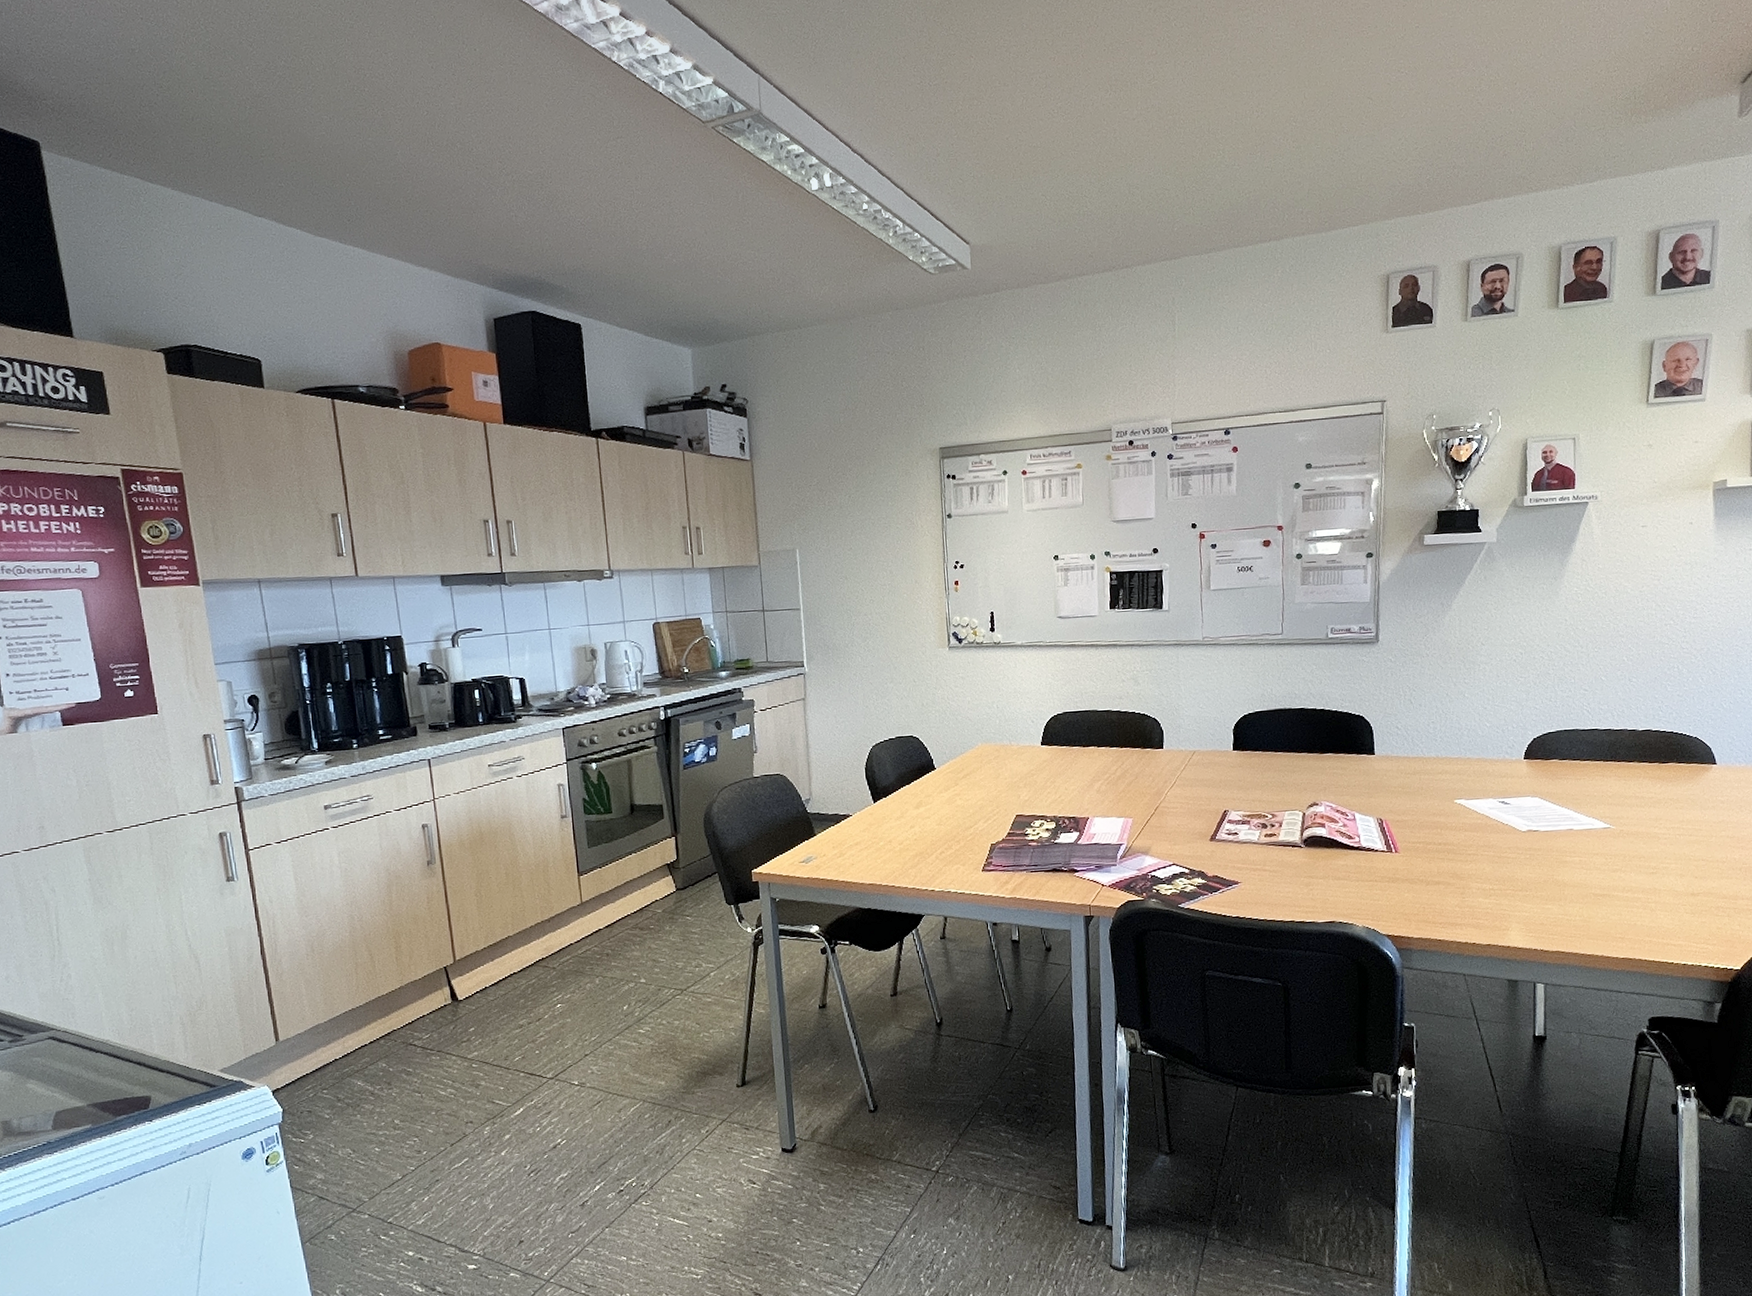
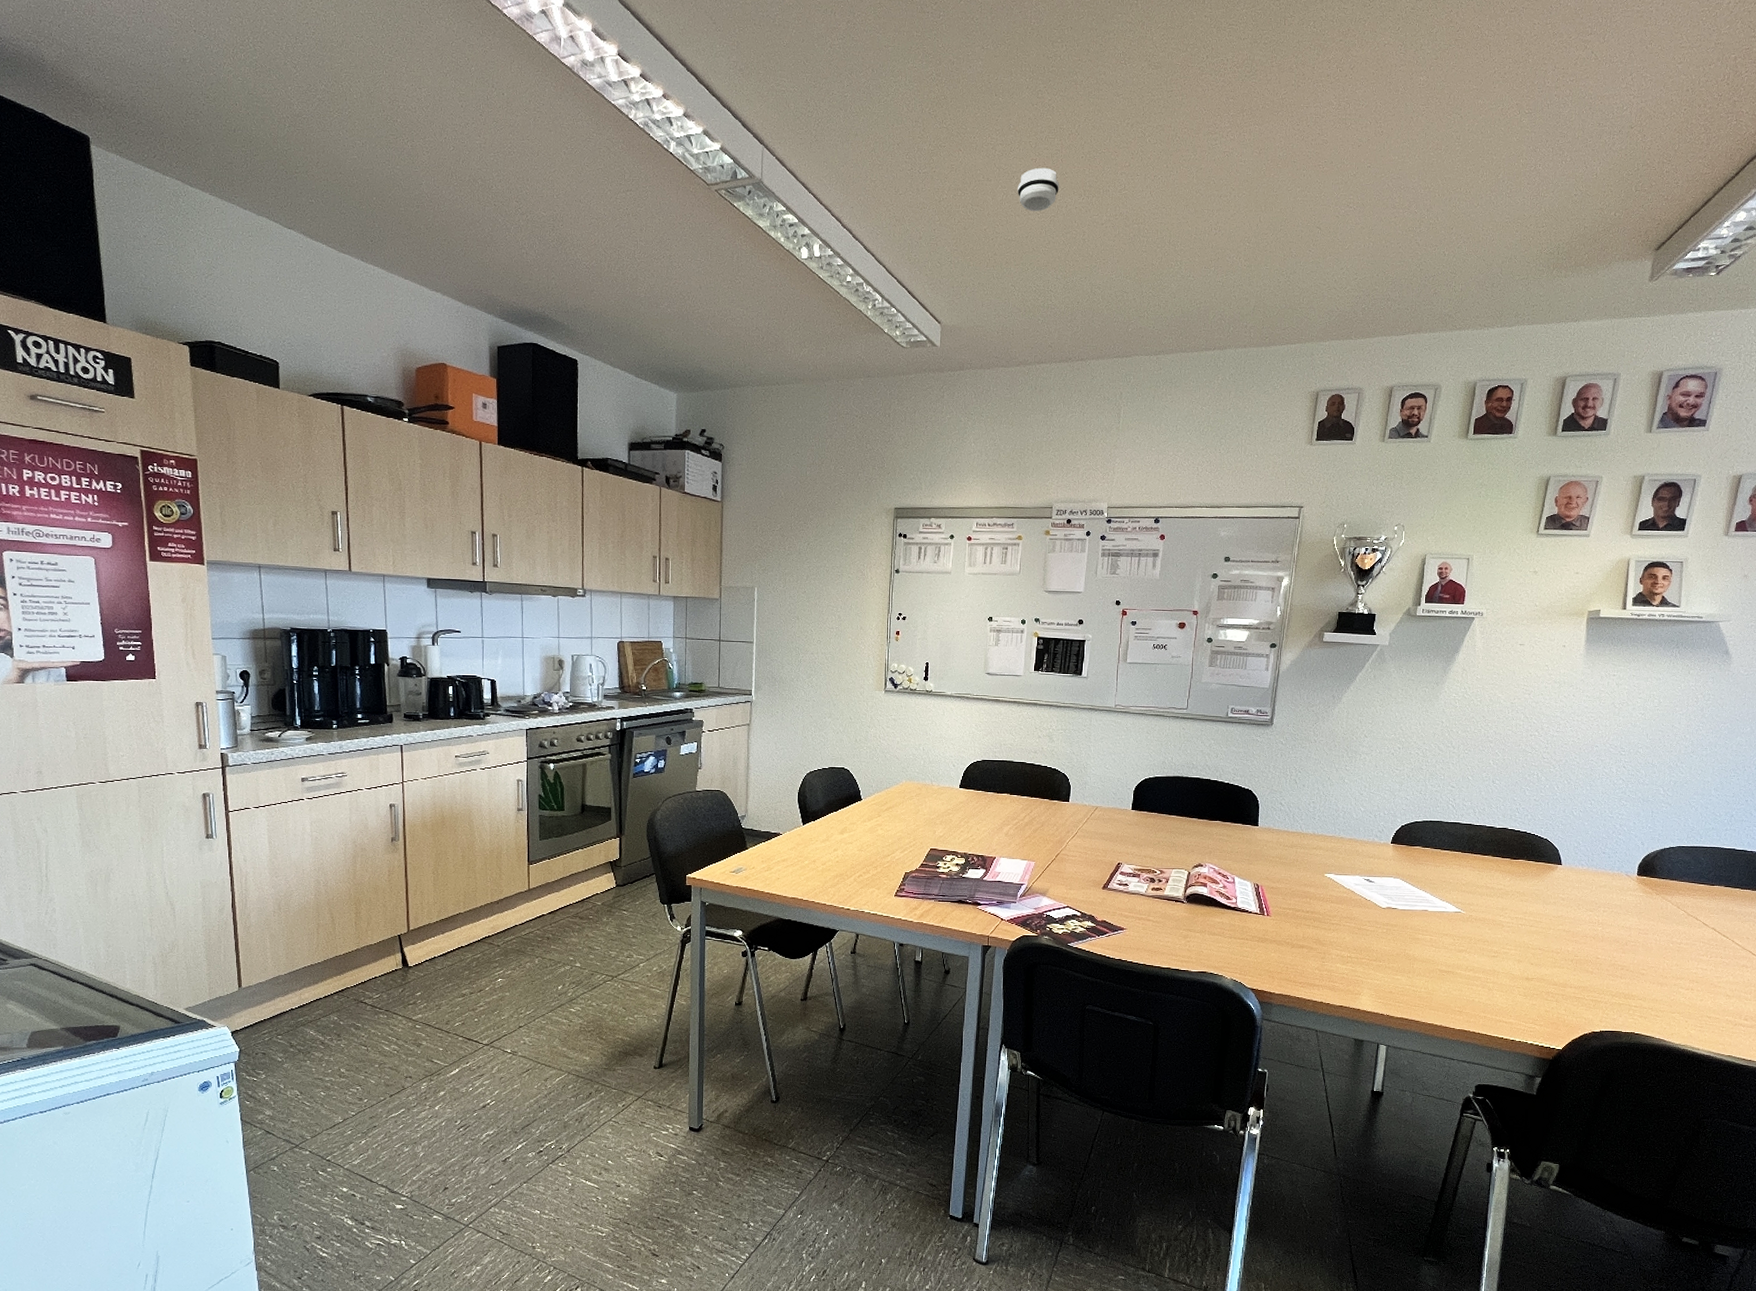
smoke detector: none [1037,65,1084,114] -> present [1017,167,1060,211]

